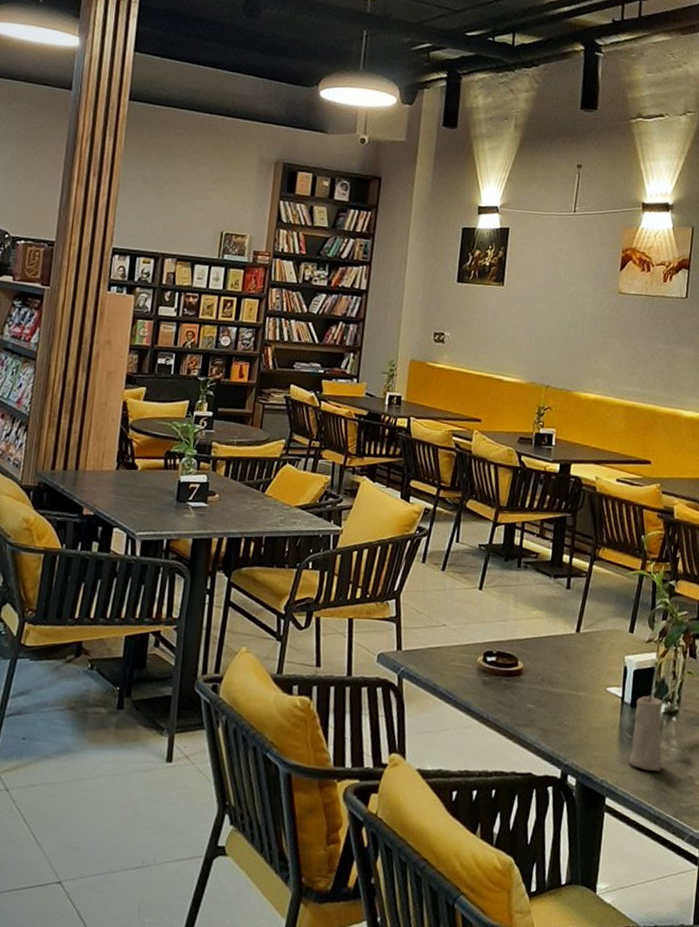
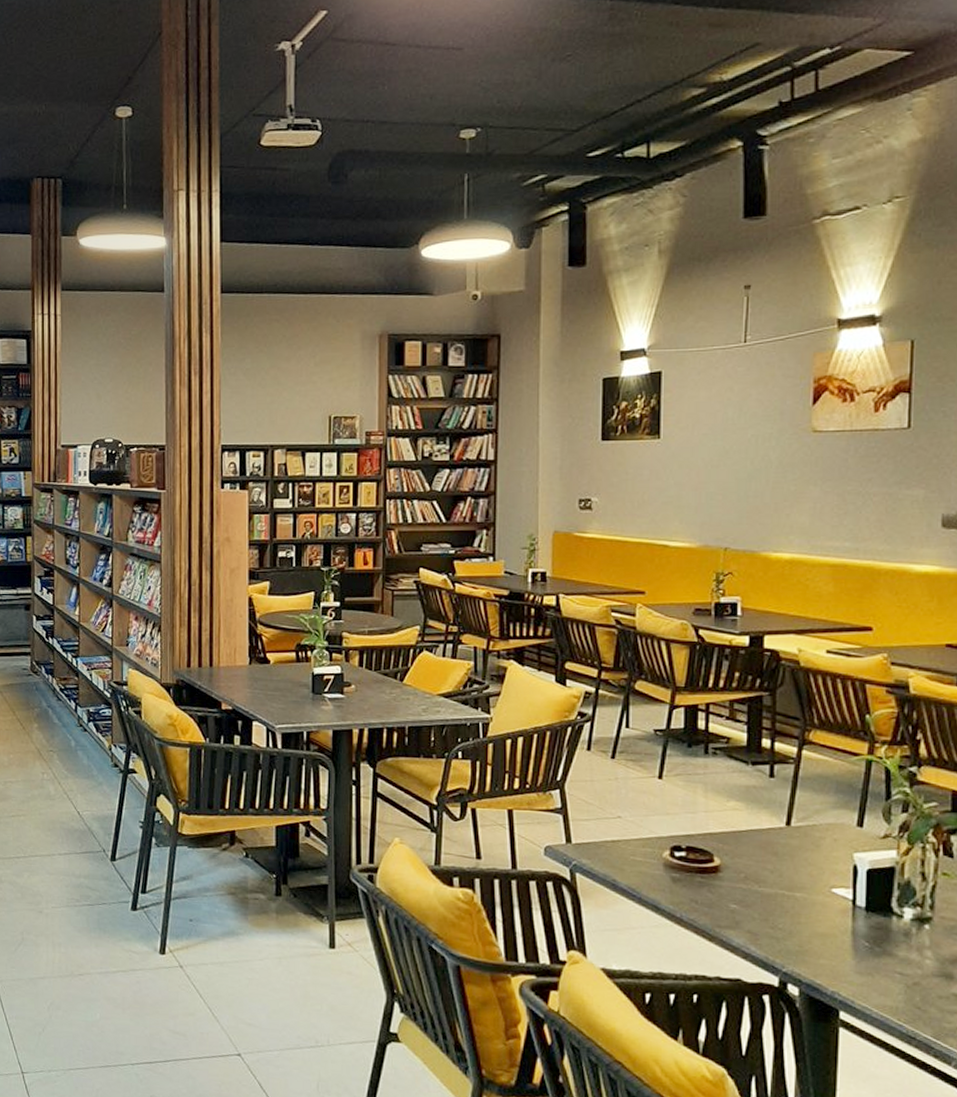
candle: present [629,693,664,771] -> none [868,896,914,985]

